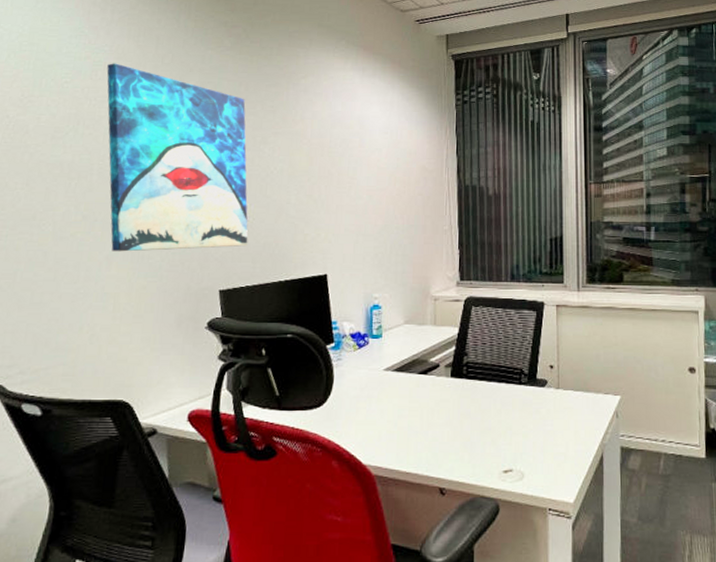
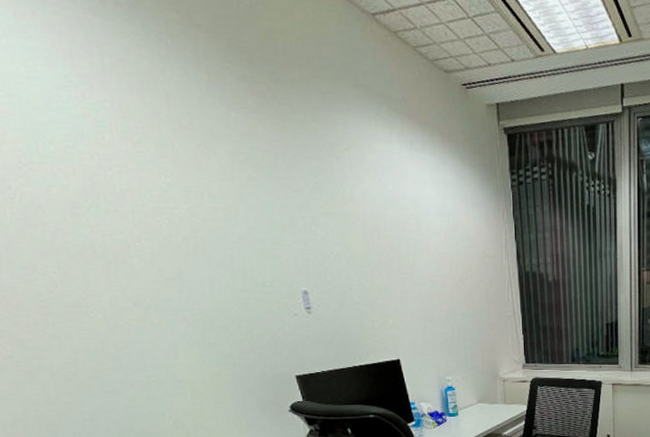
wall art: present [107,63,248,252] -> none [113,124,316,339]

